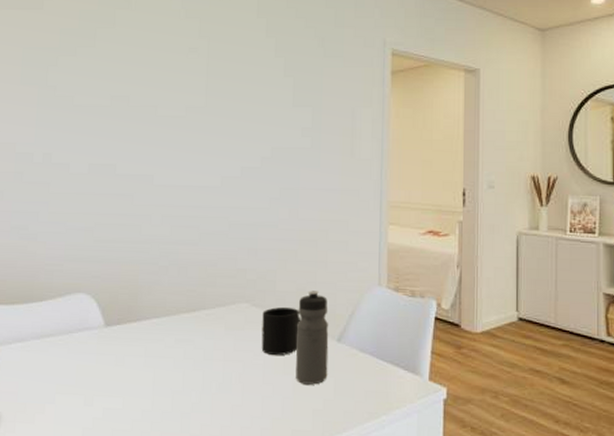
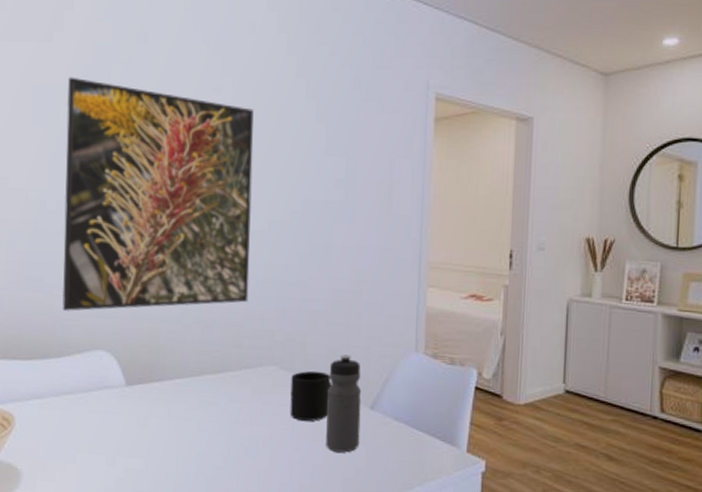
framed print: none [45,40,227,257] -> present [62,77,254,311]

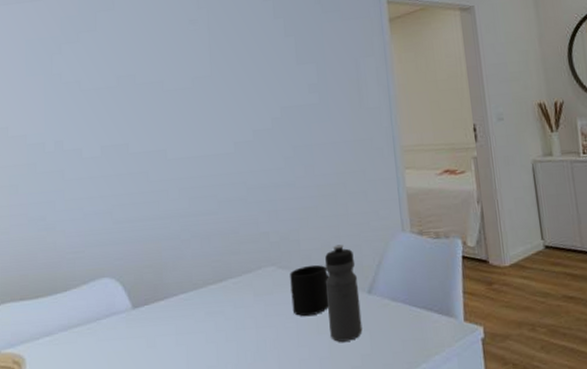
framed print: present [62,77,254,311] -> none [58,28,242,245]

